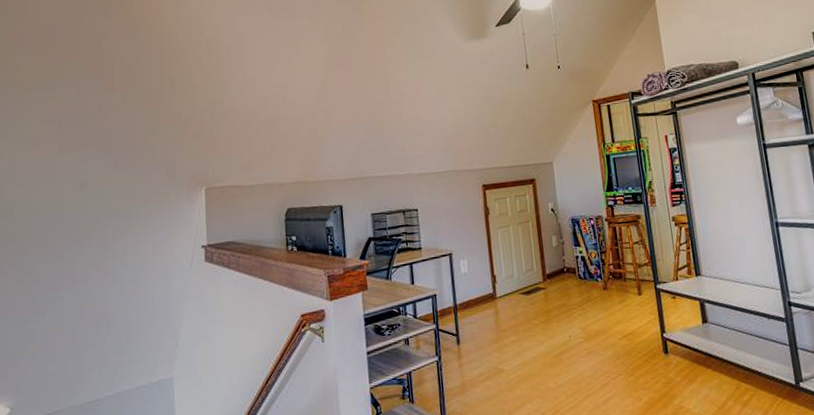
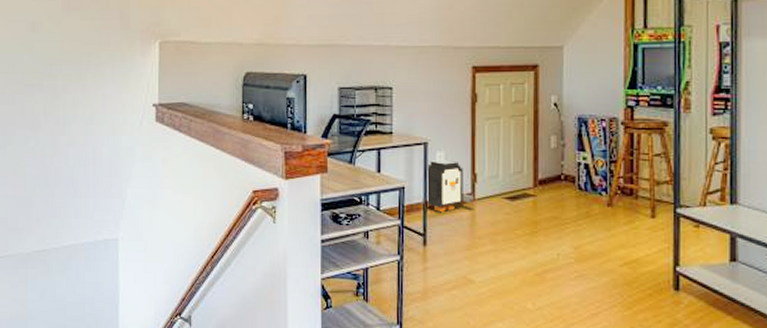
speaker: none [453,266,496,313] -> present [426,159,473,212]

